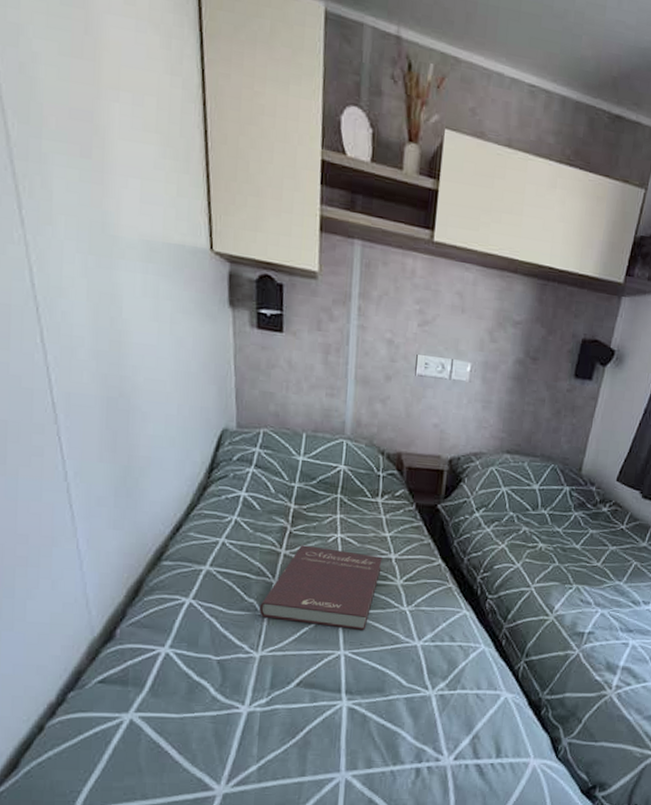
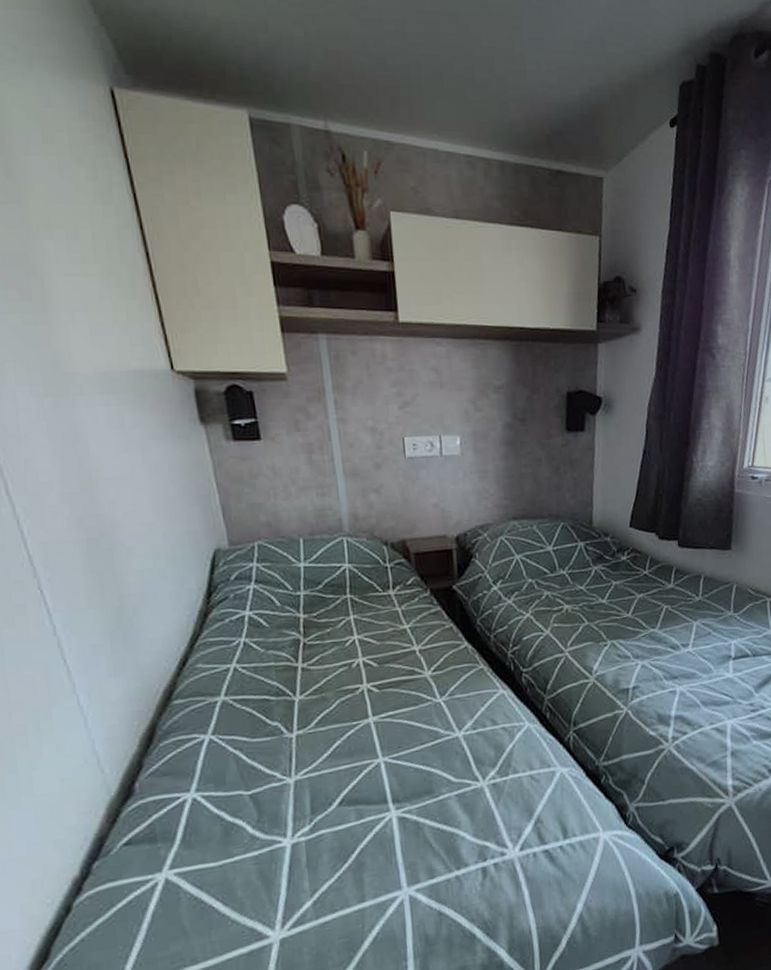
book: present [260,545,383,630] -> none [285,650,407,739]

